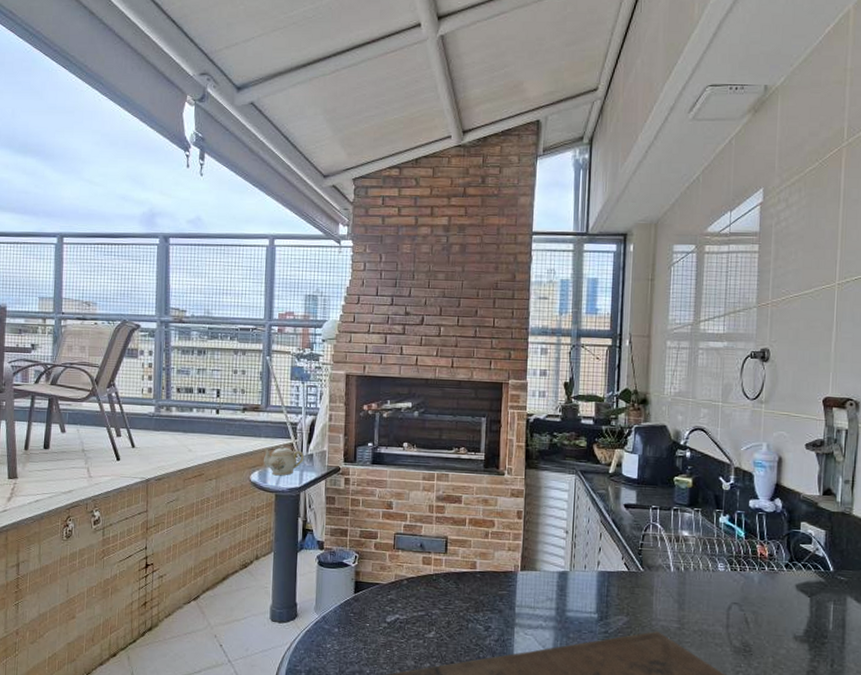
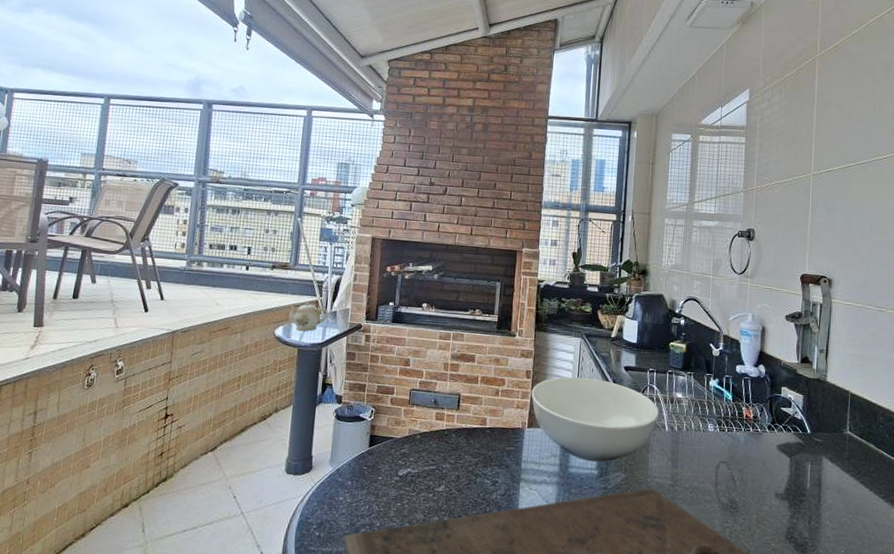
bowl: none [523,516,664,606] -> present [531,376,659,463]

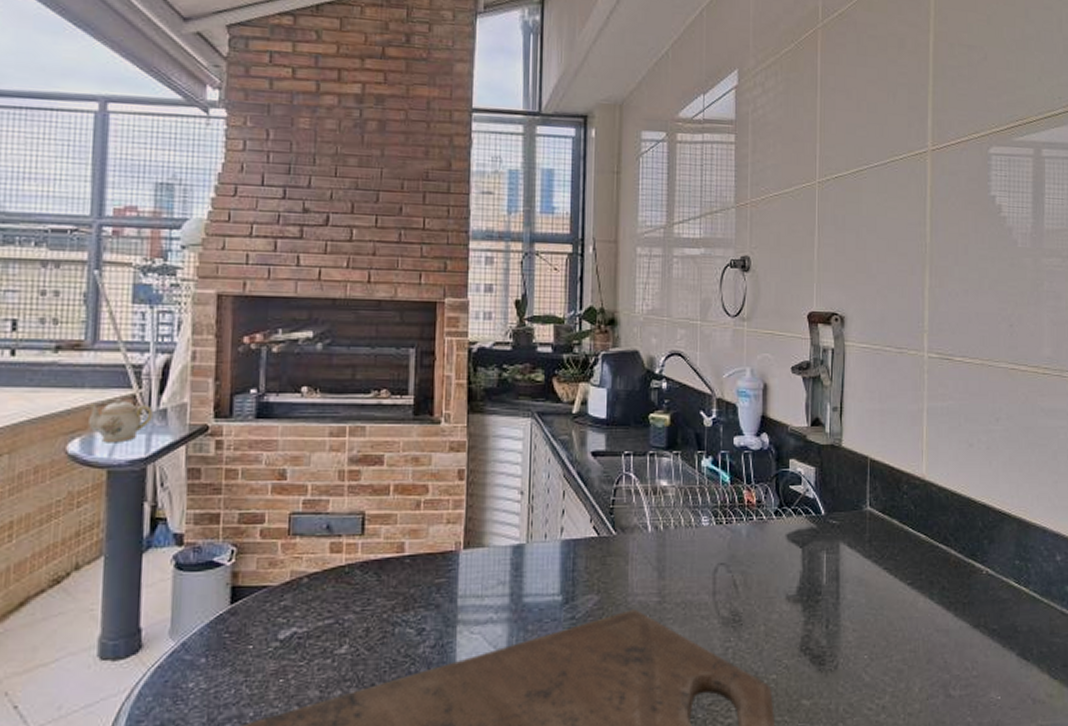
bowl: present [531,376,659,463] -> none [466,471,639,585]

